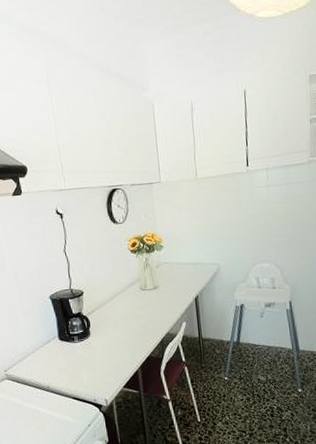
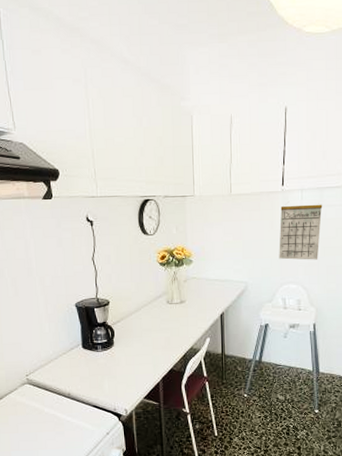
calendar: none [247,181,289,239] -> present [279,204,323,260]

